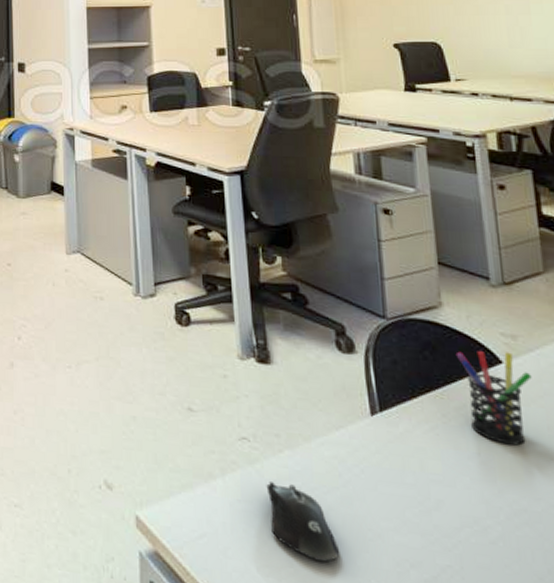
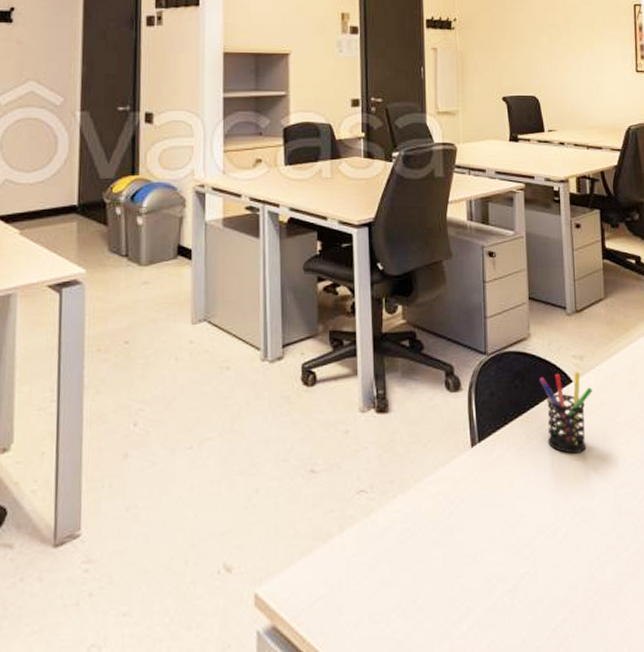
computer mouse: present [266,482,340,563] -> none [380,527,441,597]

